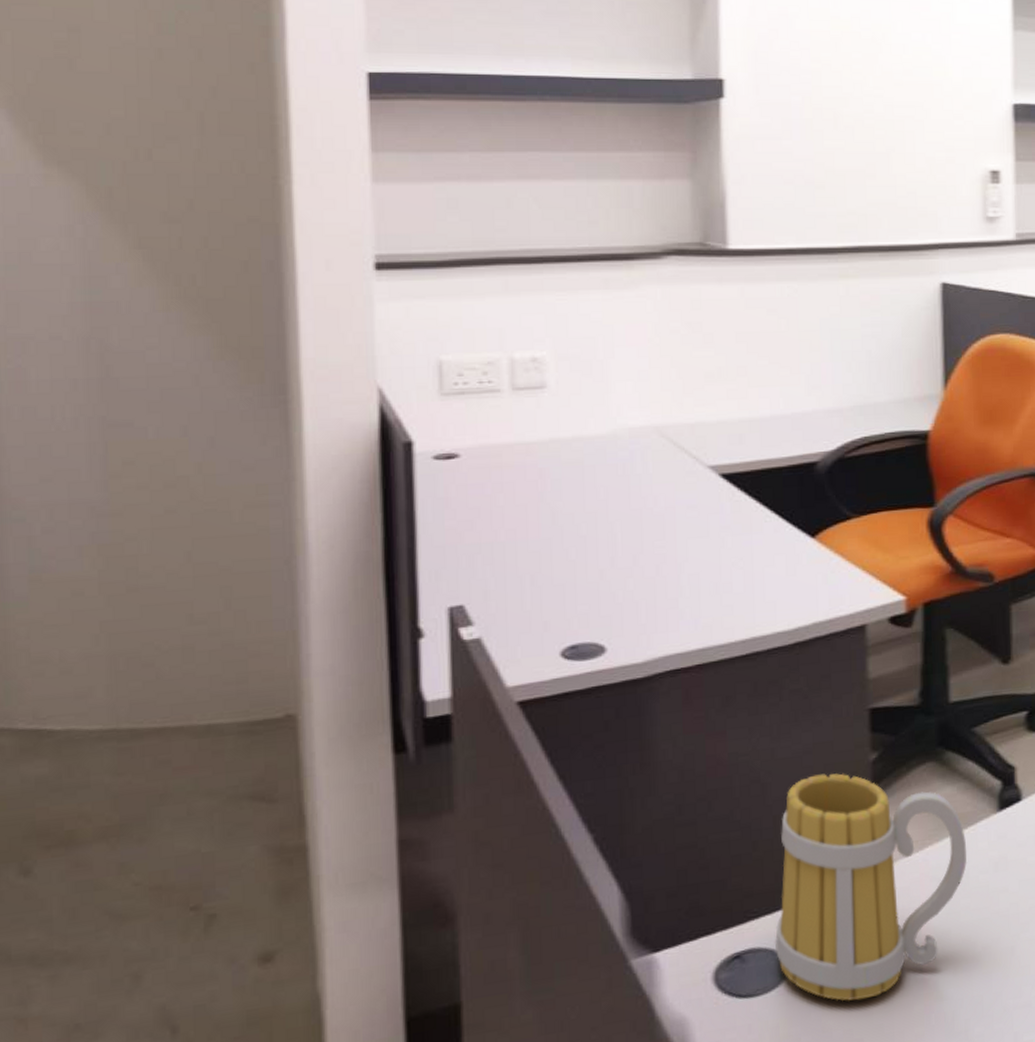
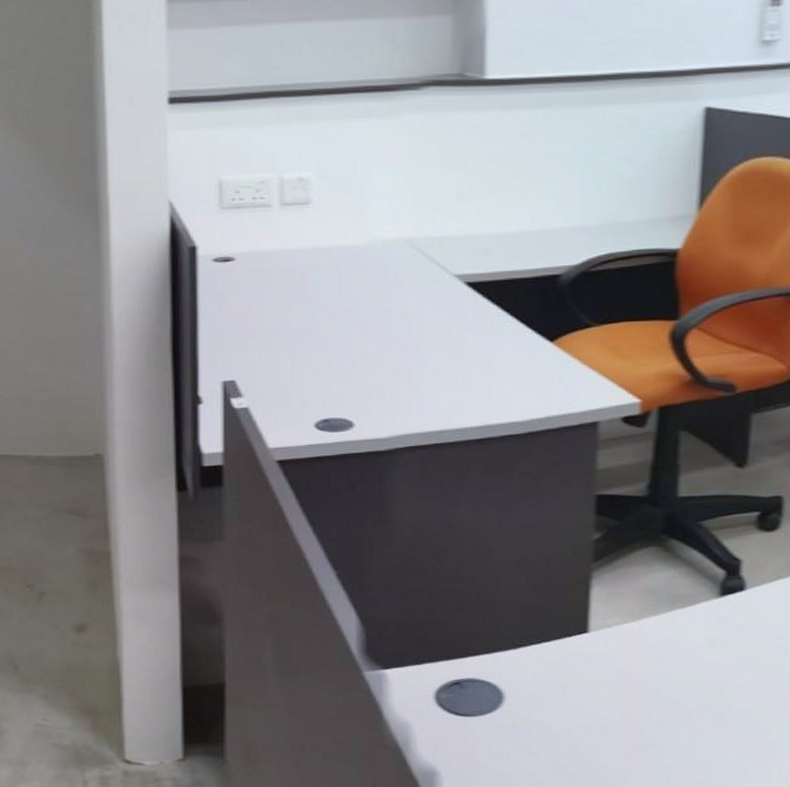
mug: present [775,773,968,1002] -> none [492,546,683,735]

